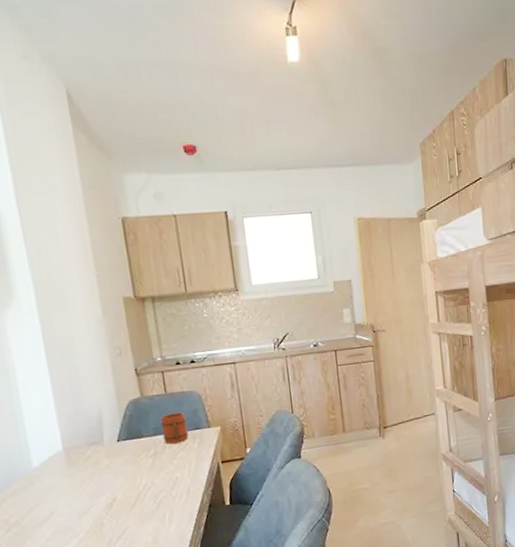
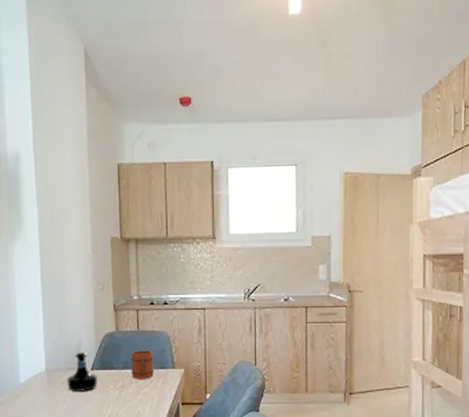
tequila bottle: none [90,424,127,468] -> present [67,352,98,391]

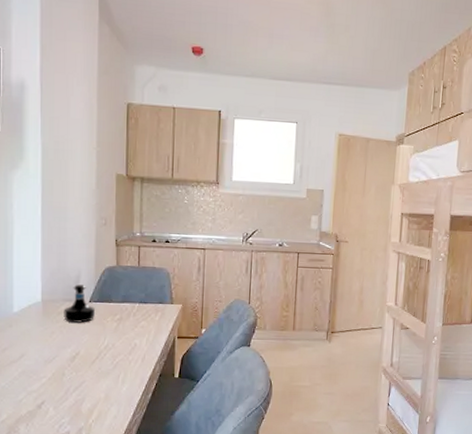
mug: present [130,350,155,379] -> none [129,285,153,313]

